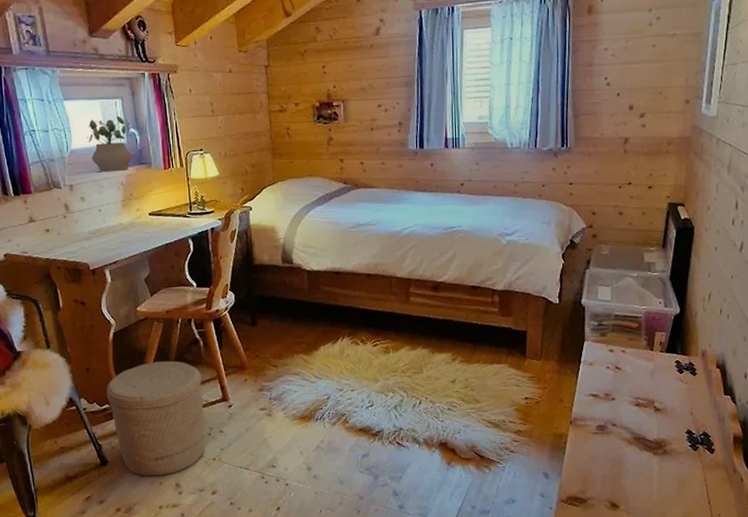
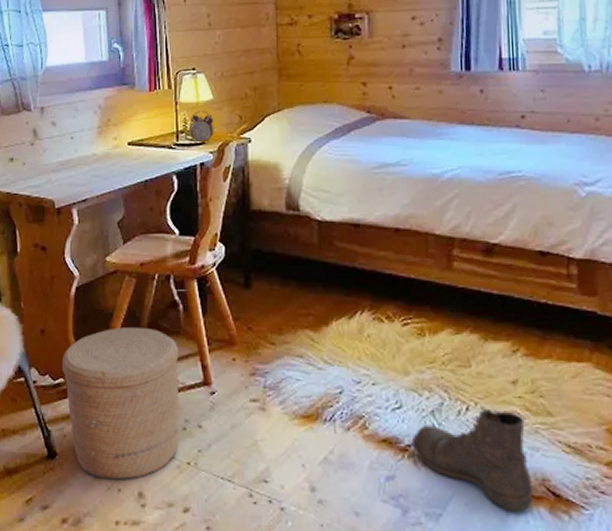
potted plant: present [87,115,133,173] -> none [64,29,114,94]
alarm clock: none [200,185,221,213] -> present [189,110,214,144]
boot: none [380,402,465,470] -> present [411,409,534,512]

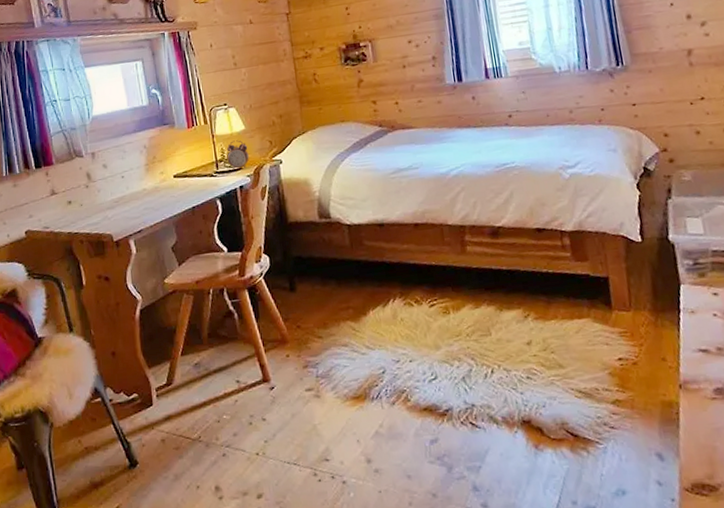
woven basket: present [62,327,180,480] -> none [134,338,247,479]
boot: present [411,409,534,512] -> none [448,369,557,455]

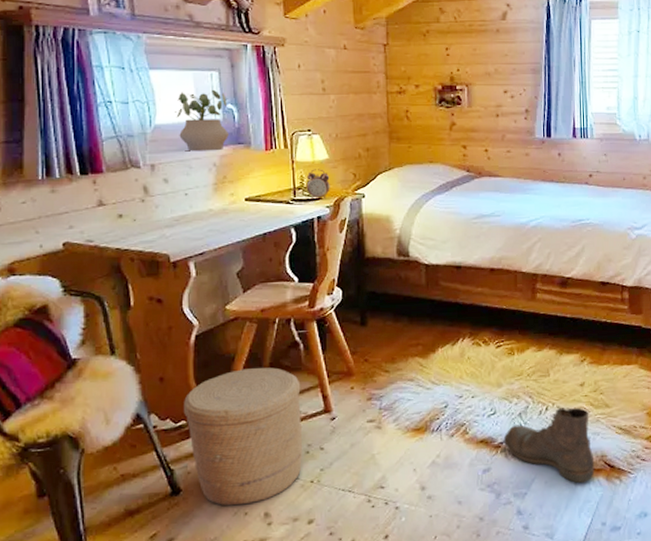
potted plant: none [108,77,155,137] -> present [175,89,229,152]
woven basket: none [134,338,247,479] -> present [184,367,303,506]
boot: none [448,369,557,455] -> present [503,407,595,483]

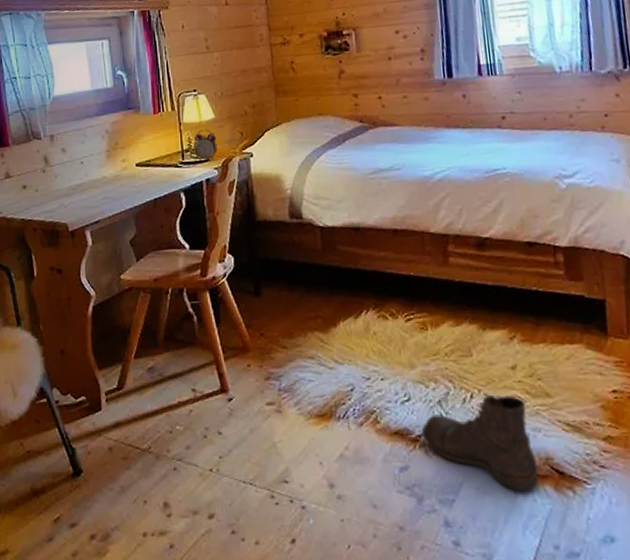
potted plant: present [175,89,229,152] -> none [70,57,119,120]
woven basket: present [184,367,303,506] -> none [83,341,200,492]

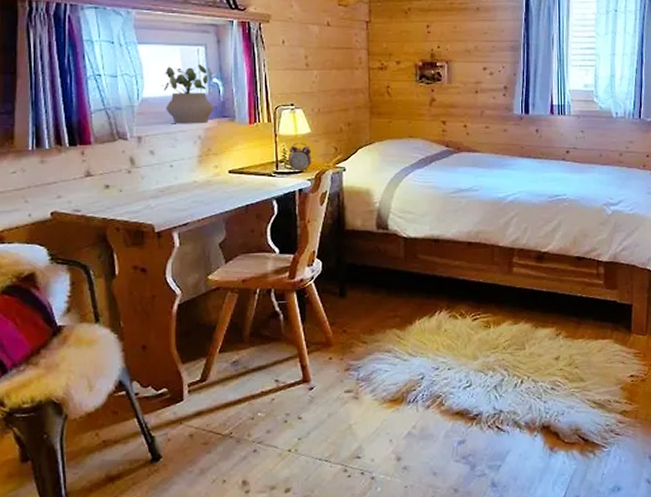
potted plant: none [70,57,119,120] -> present [162,64,214,124]
boot: present [421,395,540,491] -> none [478,380,569,456]

